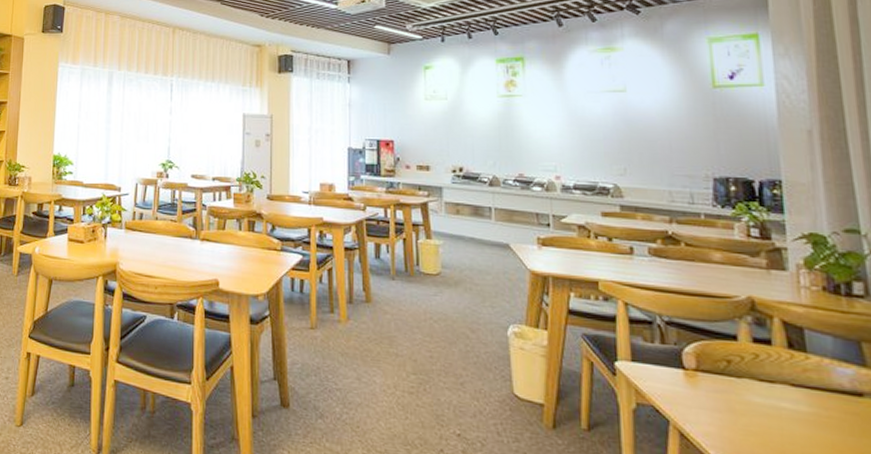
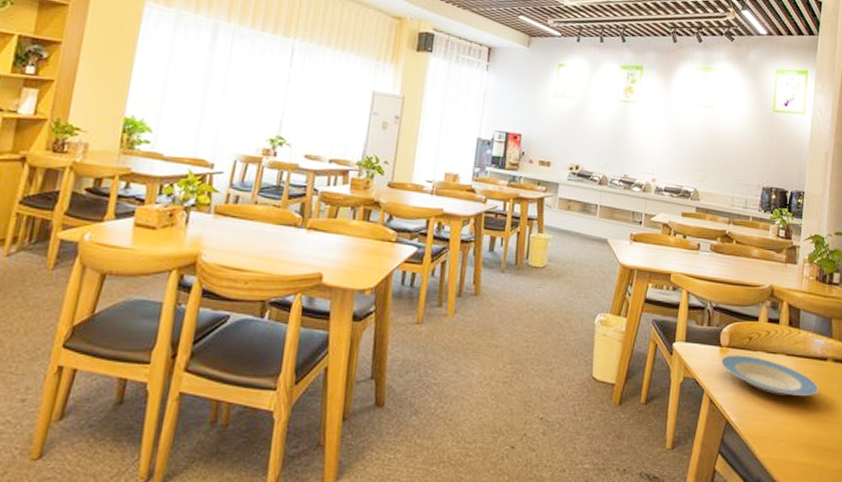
plate: none [688,380,857,442] -> present [721,355,819,396]

